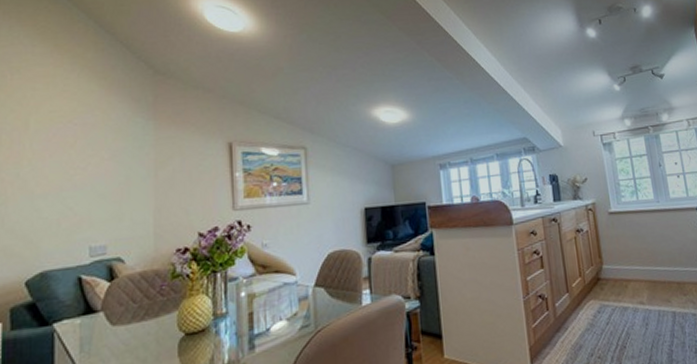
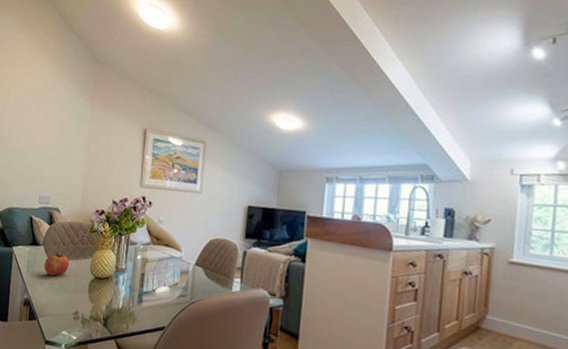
apple: none [107,314,146,349] -> present [44,251,70,277]

